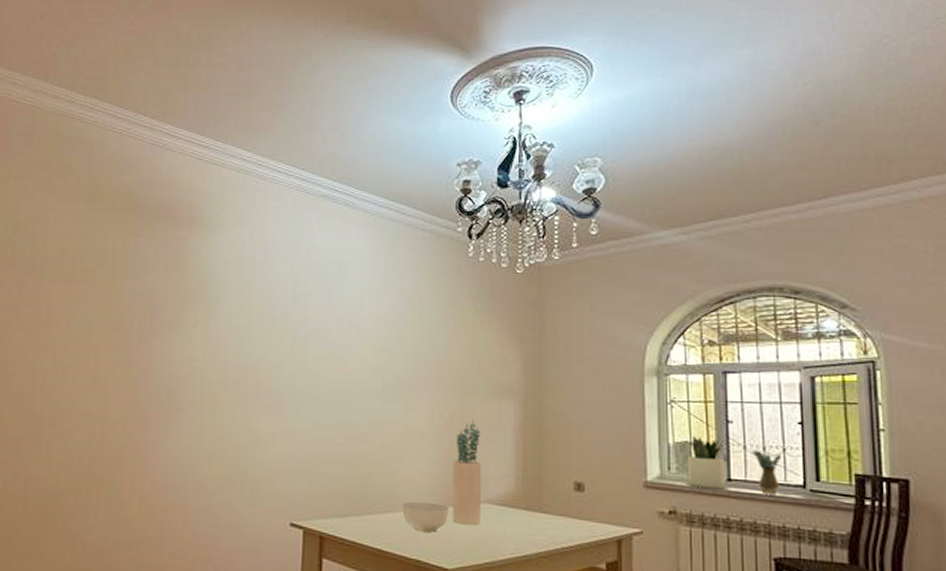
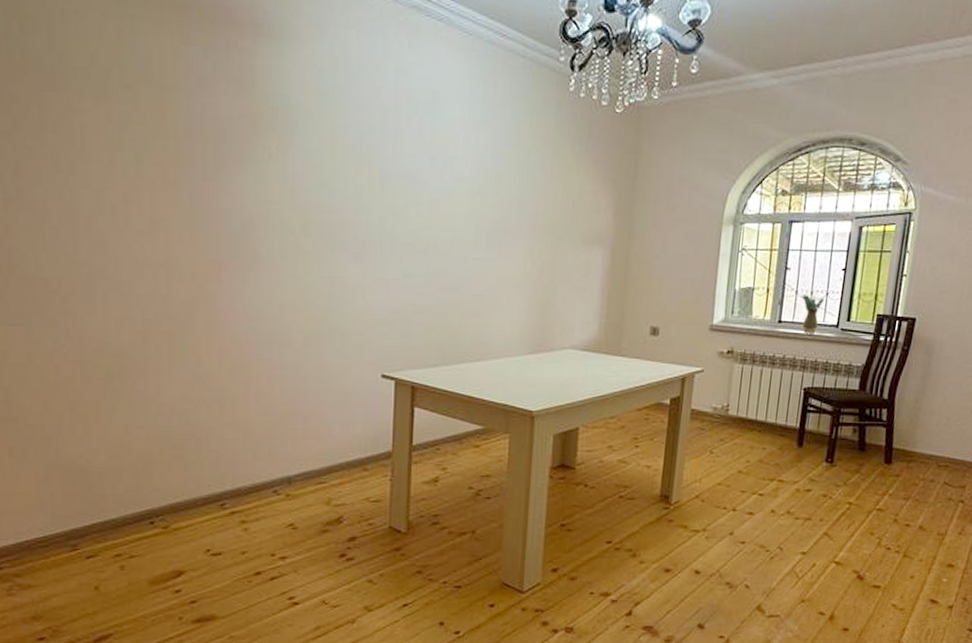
bowl: present [402,502,450,532] -> none [492,350,537,378]
vase: present [451,419,481,526] -> none [539,267,570,370]
planter: present [686,437,728,490] -> none [744,283,780,331]

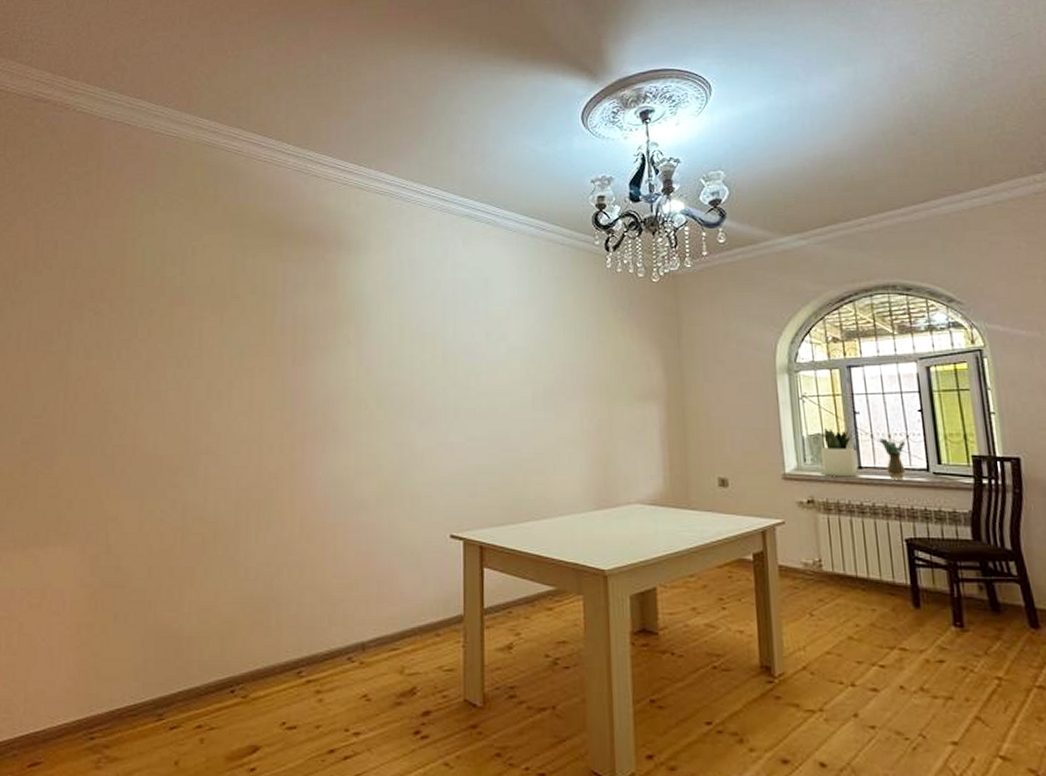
planter: none [744,283,780,331] -> present [821,428,860,477]

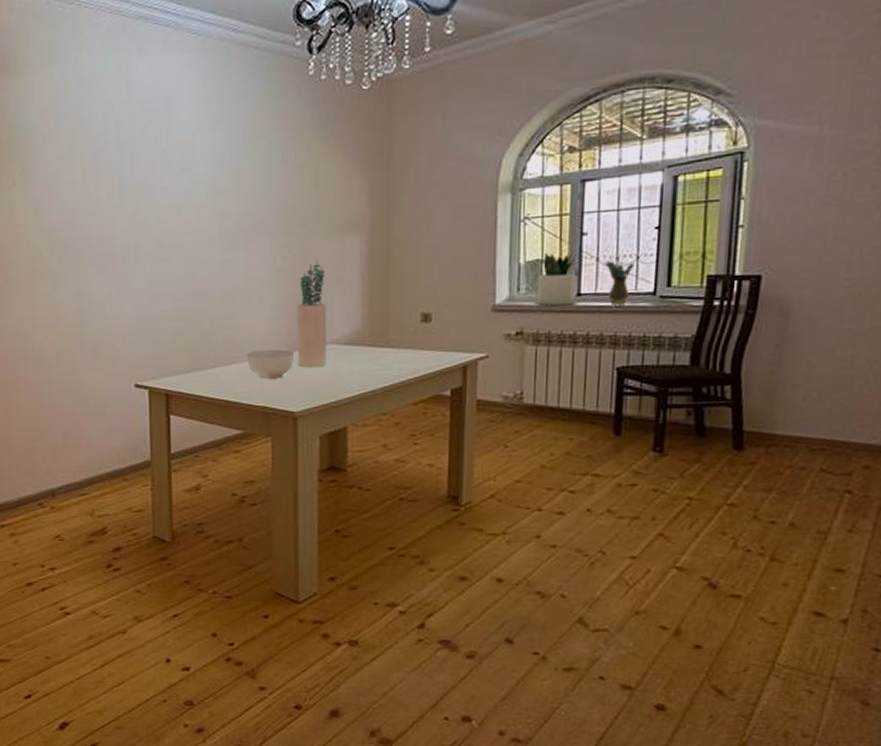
bowl: none [558,507,603,535] -> present [247,350,295,379]
vase: none [603,423,633,526] -> present [296,259,326,368]

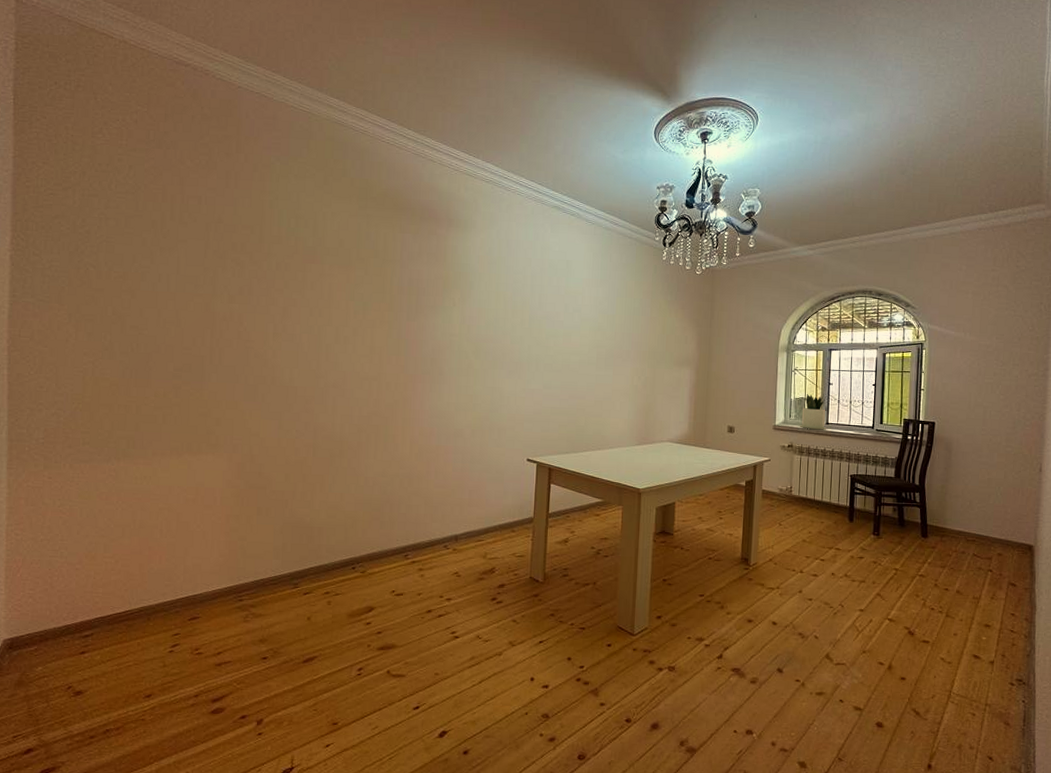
bowl: present [247,350,295,379] -> none [609,442,642,463]
vase: present [296,259,326,368] -> none [644,382,666,458]
vase: present [605,259,635,306] -> none [843,402,861,434]

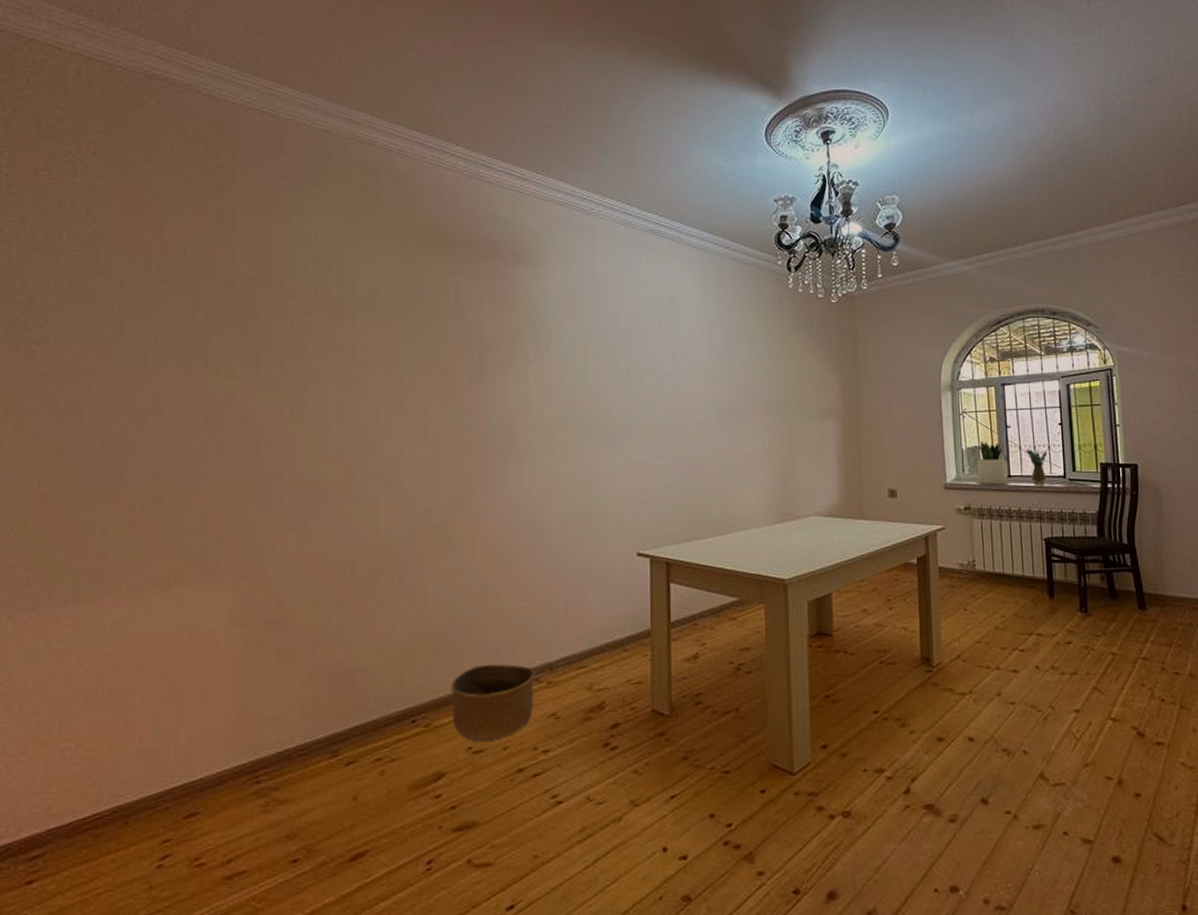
basket: none [382,532,445,588] -> present [451,664,535,742]
vase: none [843,402,861,434] -> present [1026,448,1048,487]

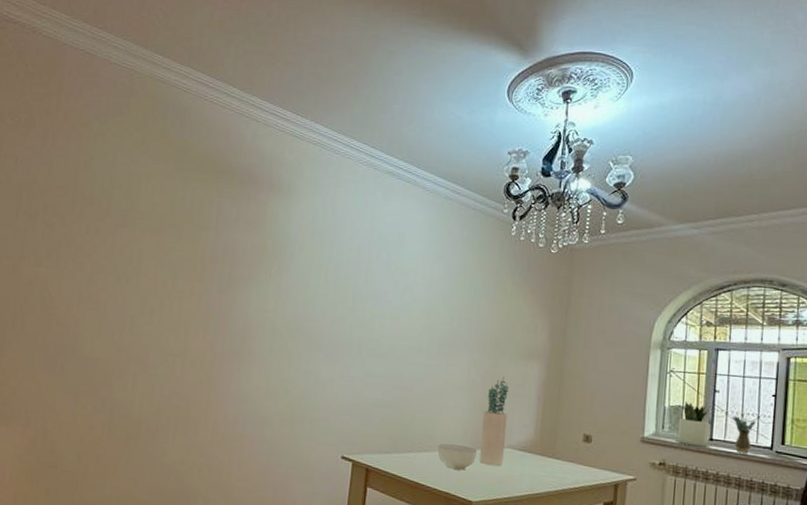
bowl: none [741,521,784,548] -> present [438,443,478,470]
vase: none [783,440,811,538] -> present [479,376,509,467]

